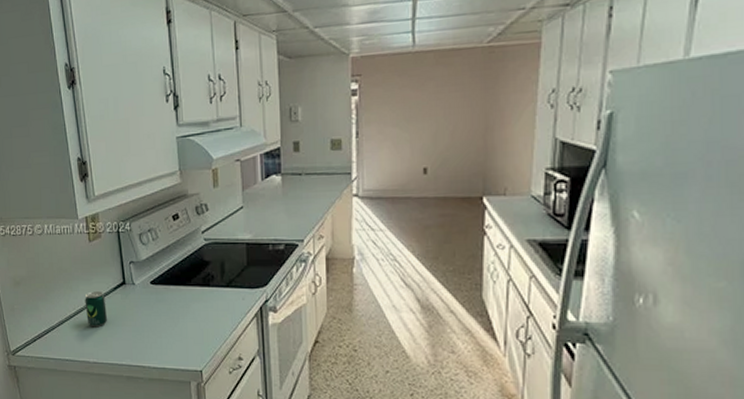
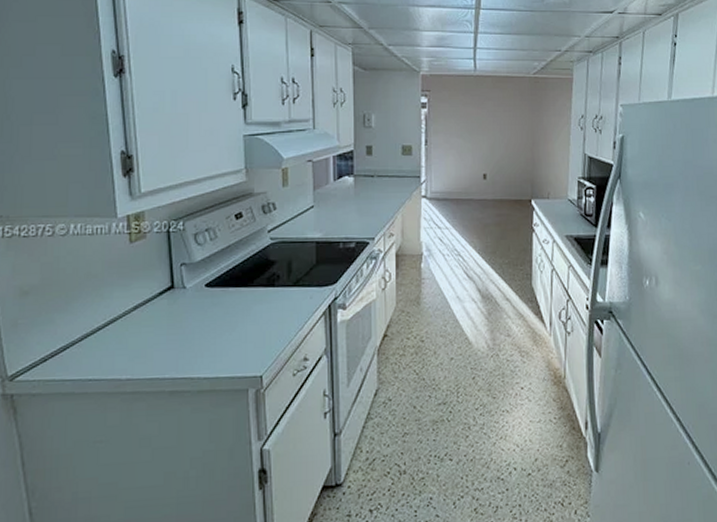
beverage can: present [85,291,108,328] -> none [119,298,149,339]

